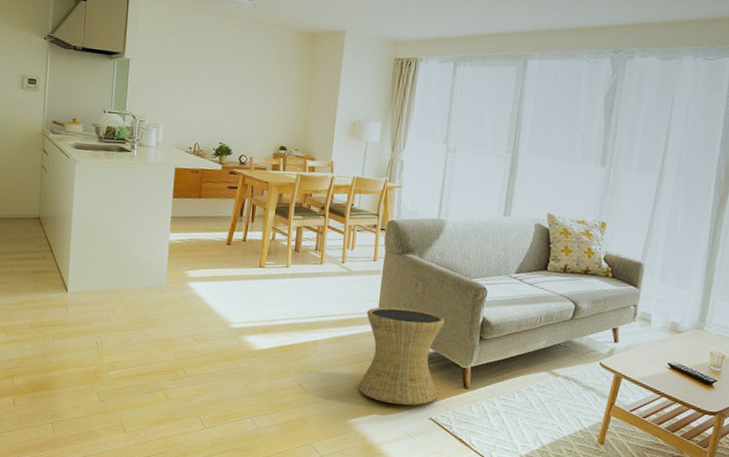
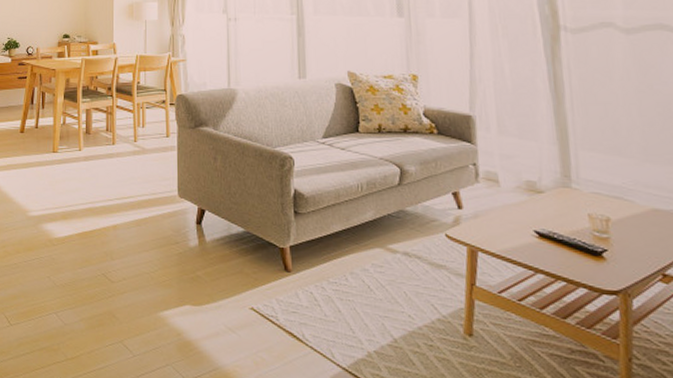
side table: present [358,307,445,406] -> none [165,184,255,294]

